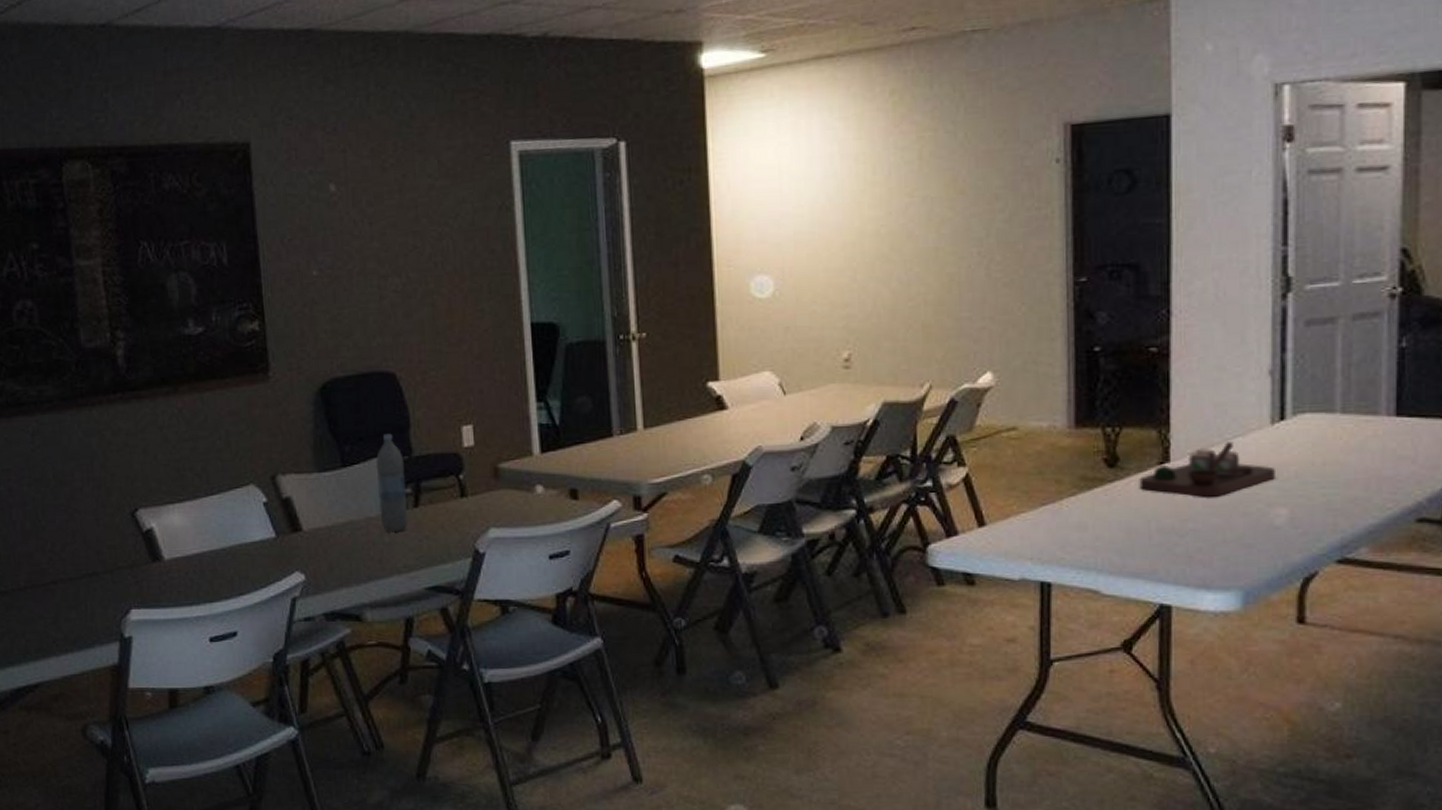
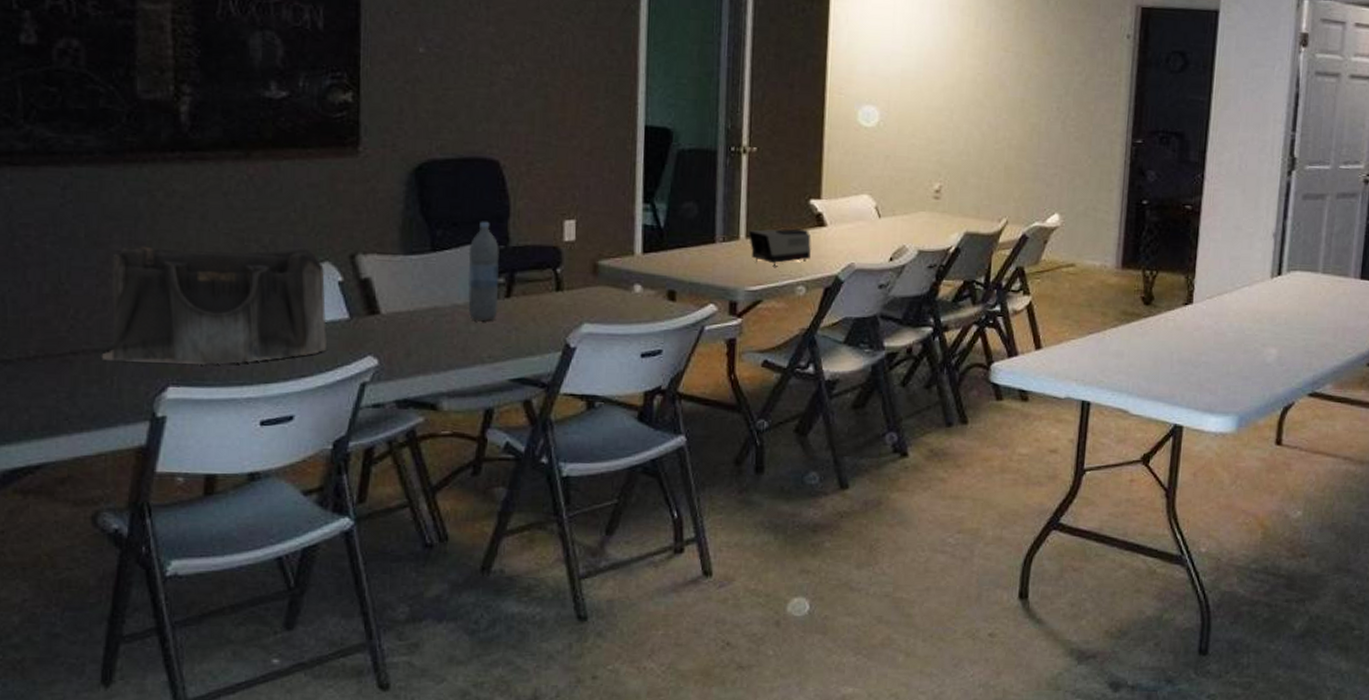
saddlebag: none [75,472,259,588] -> present [102,246,326,365]
projector: none [645,414,714,457] -> present [748,228,811,267]
platter: present [1139,442,1275,497] -> none [1167,290,1271,336]

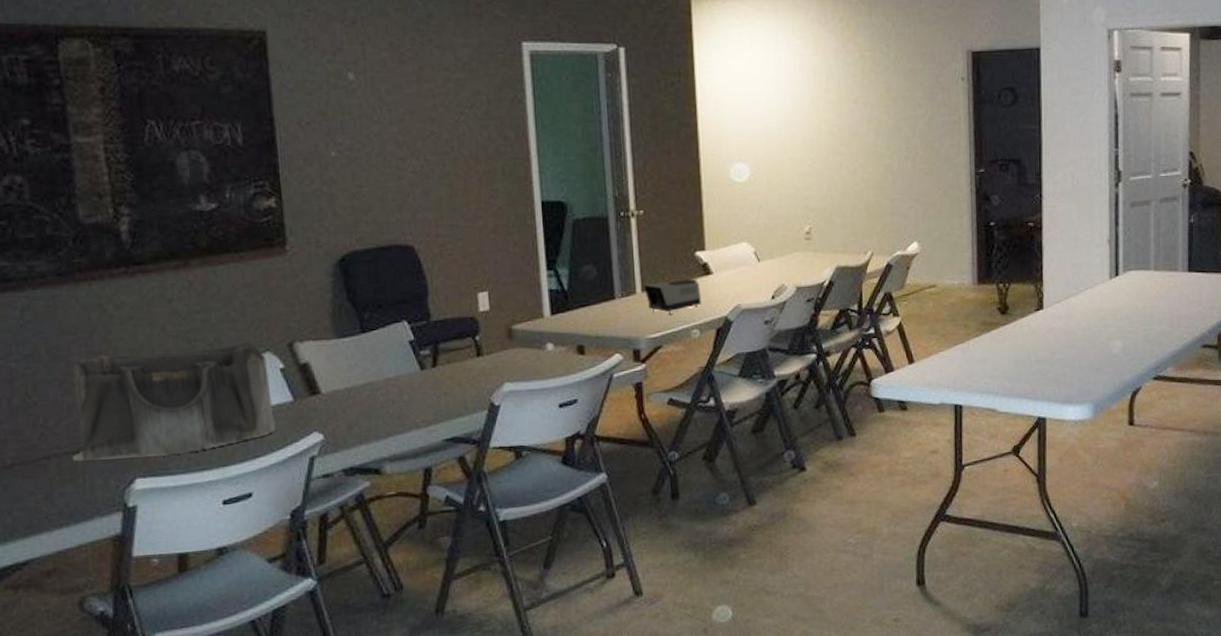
water bottle: present [467,221,499,322] -> none [394,301,427,391]

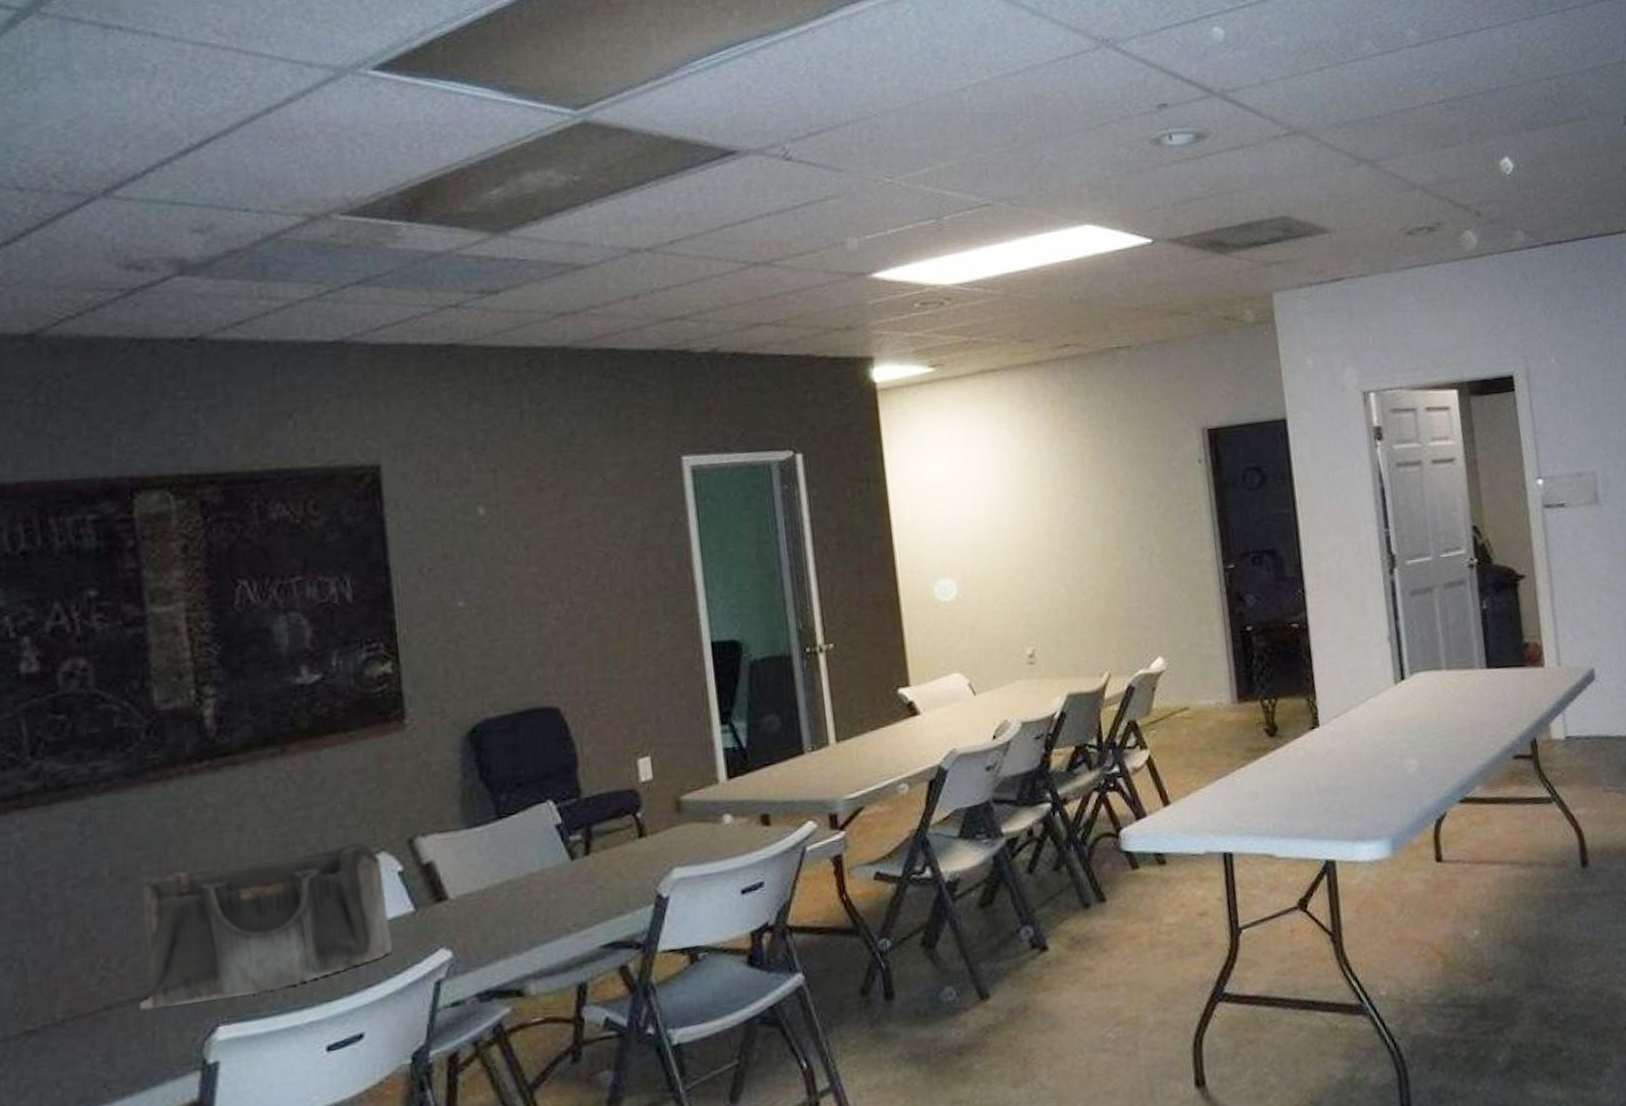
projector: present [643,278,701,315] -> none [837,721,908,768]

